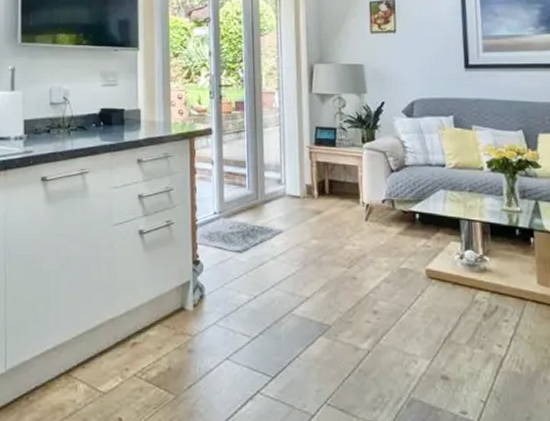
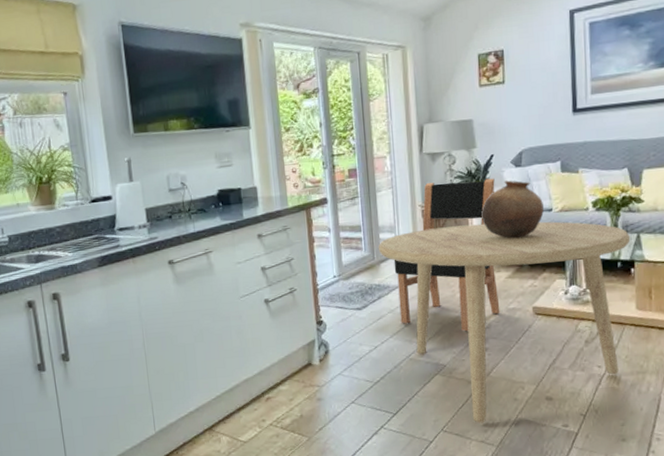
dining table: none [262,172,529,400] -> present [378,221,631,424]
dining chair: none [278,124,391,290] -> present [394,178,500,332]
pottery: none [372,130,437,191] -> present [481,180,544,238]

